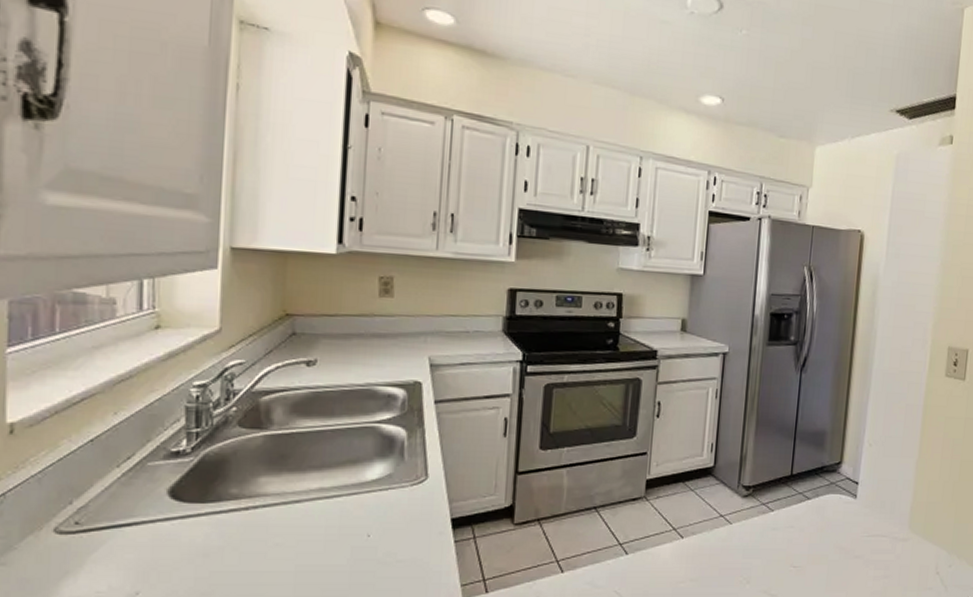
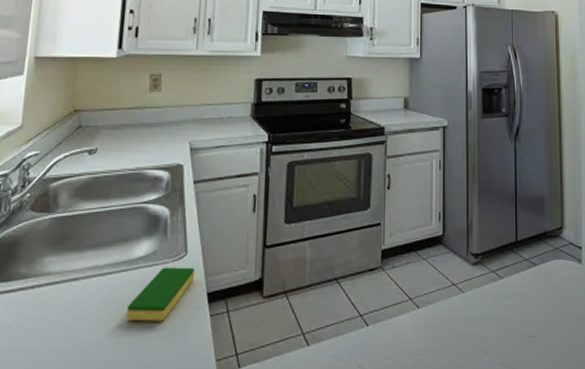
dish sponge: none [358,491,437,546] -> present [125,267,195,322]

